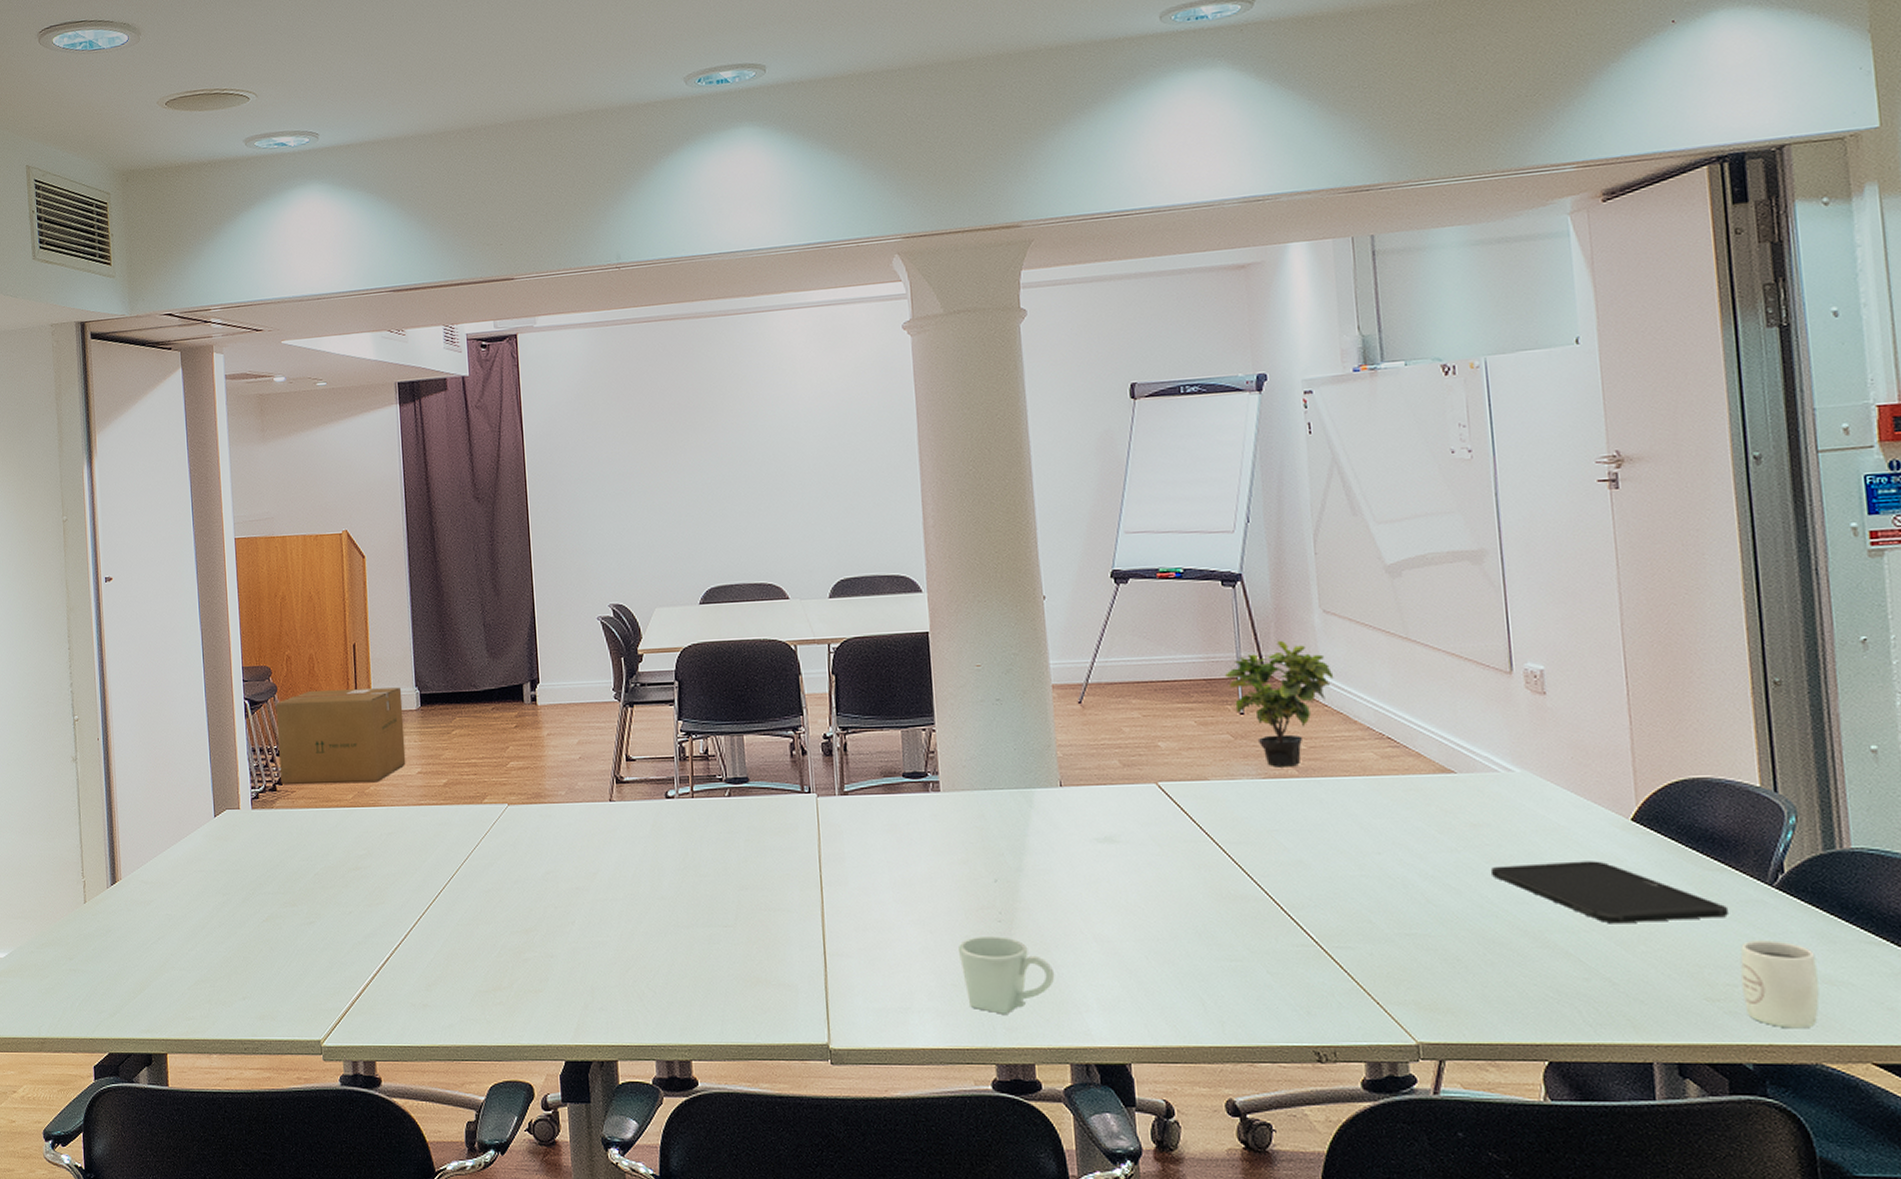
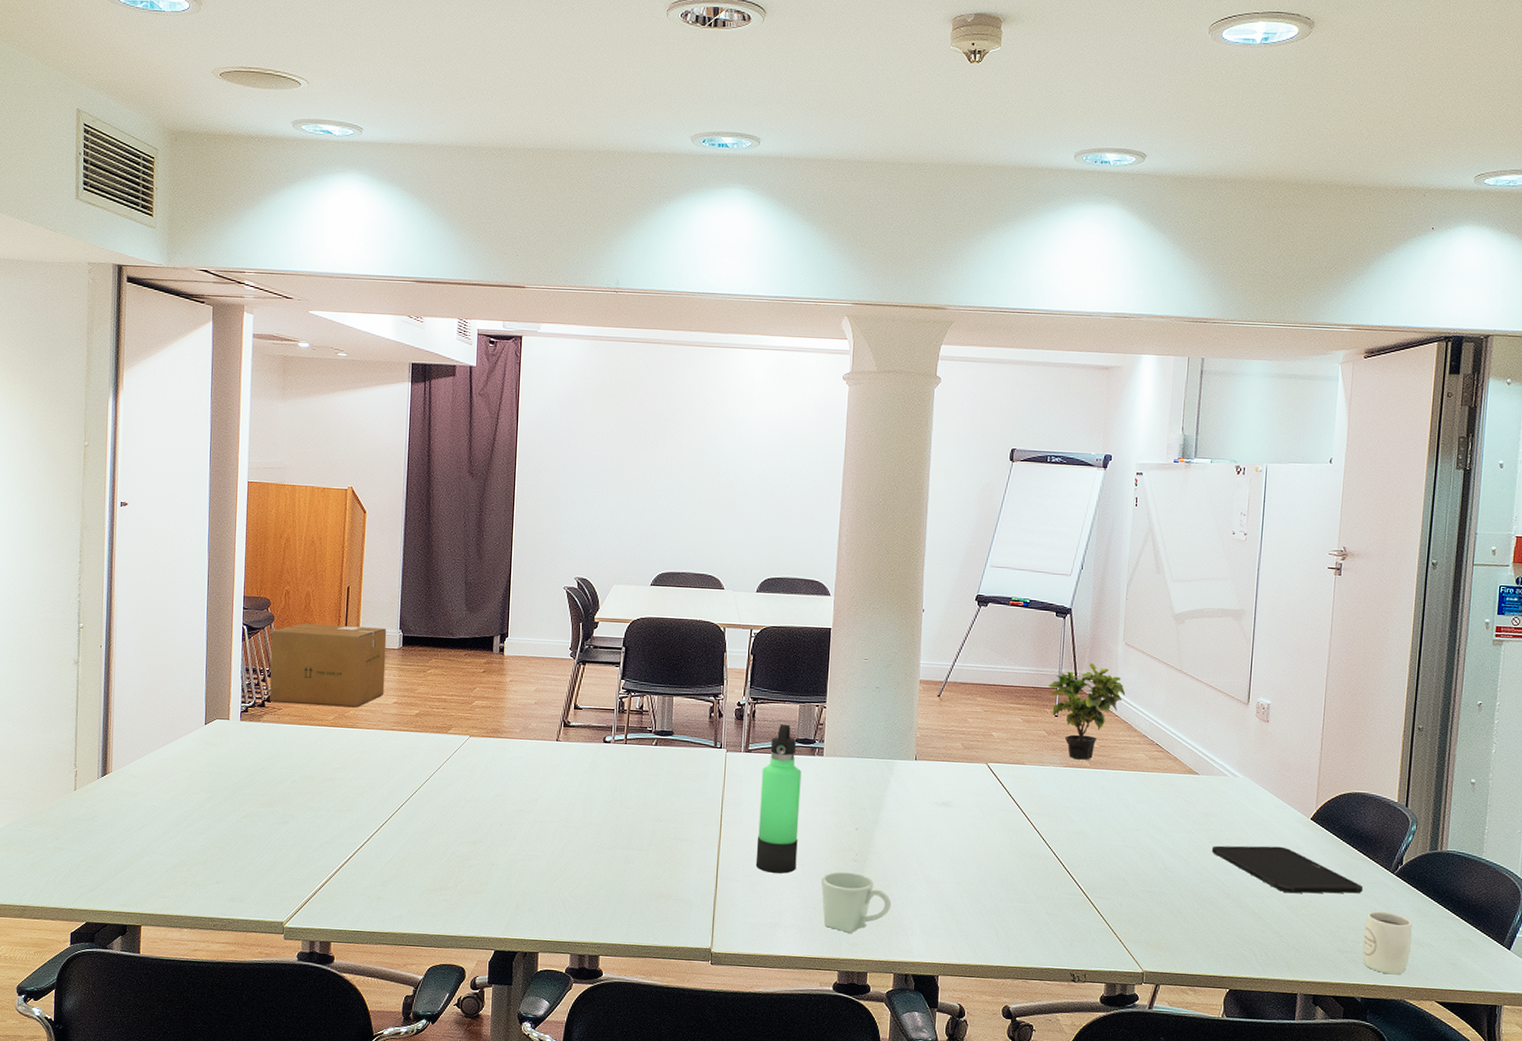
thermos bottle: none [864,756,924,943] -> present [755,724,802,873]

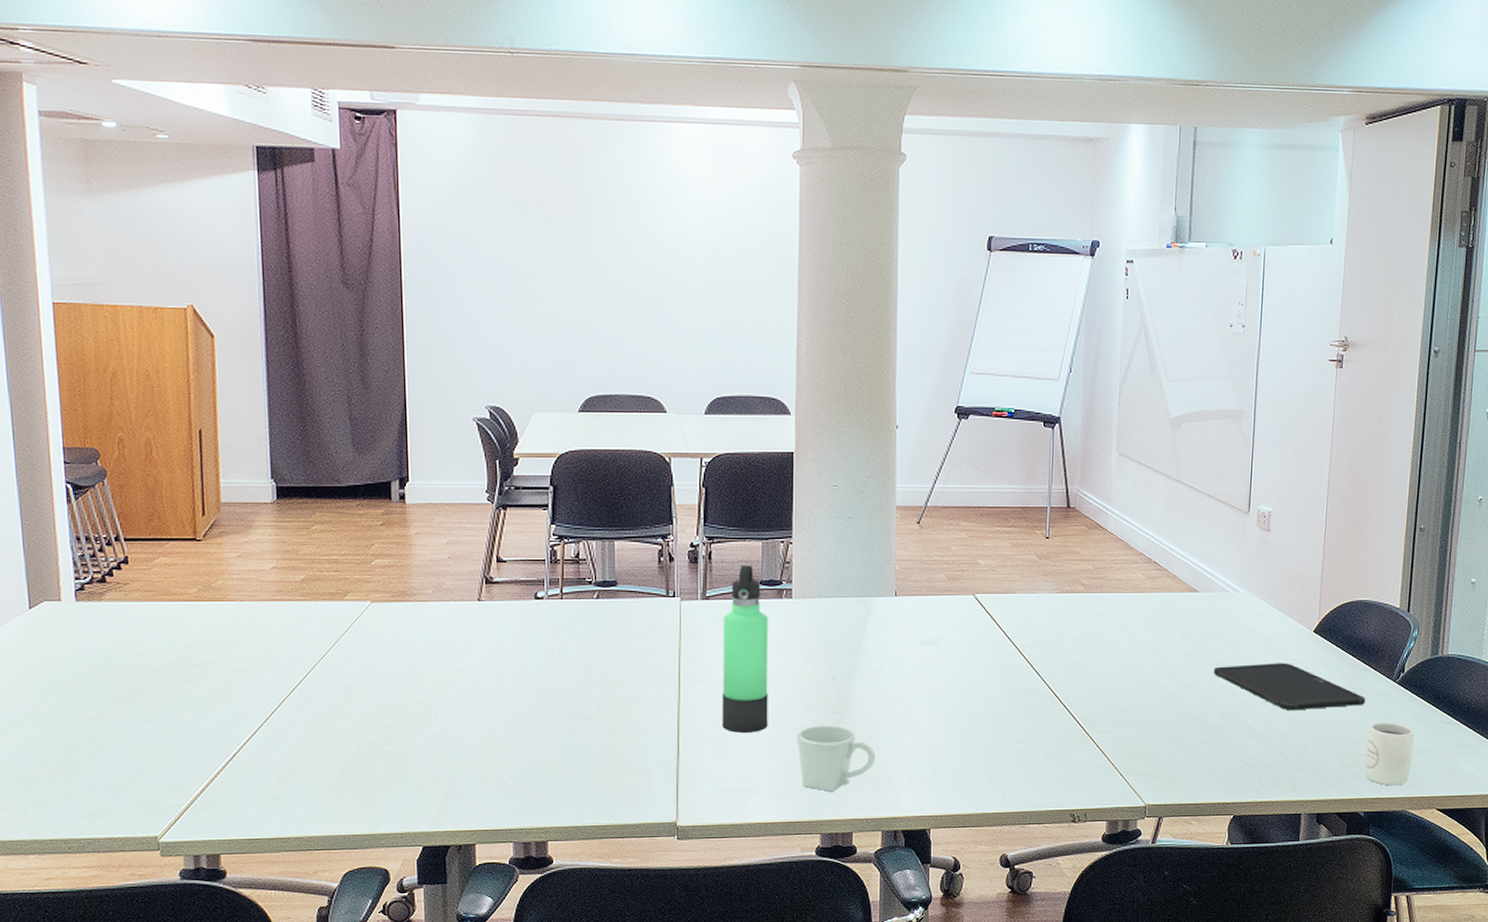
box: present [270,624,387,708] -> none [104,478,259,577]
potted plant: present [1049,662,1126,760] -> none [1038,476,1121,584]

